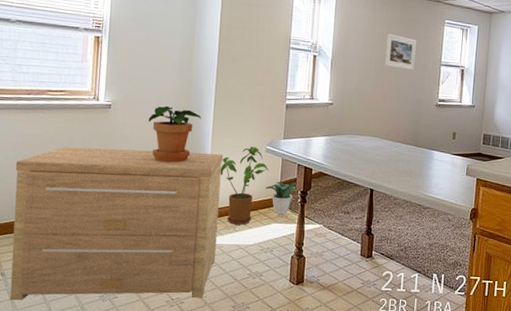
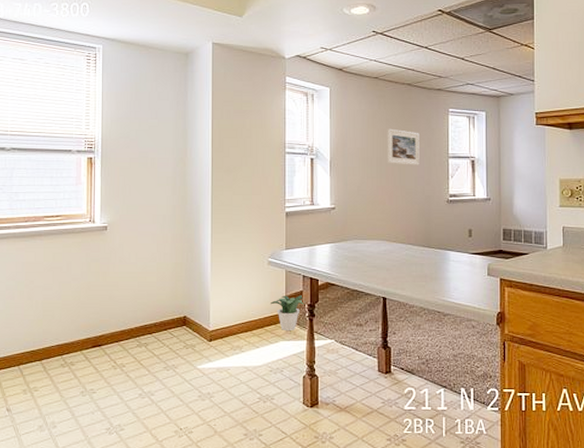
side table: present [10,146,224,301] -> none [16,270,224,437]
potted plant: present [148,105,202,163] -> none [145,223,199,283]
house plant: present [220,147,268,225] -> none [222,260,272,345]

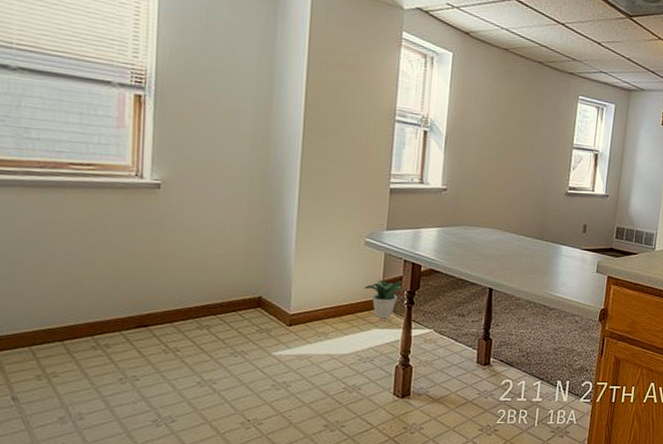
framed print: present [387,128,420,165] -> none [508,108,546,153]

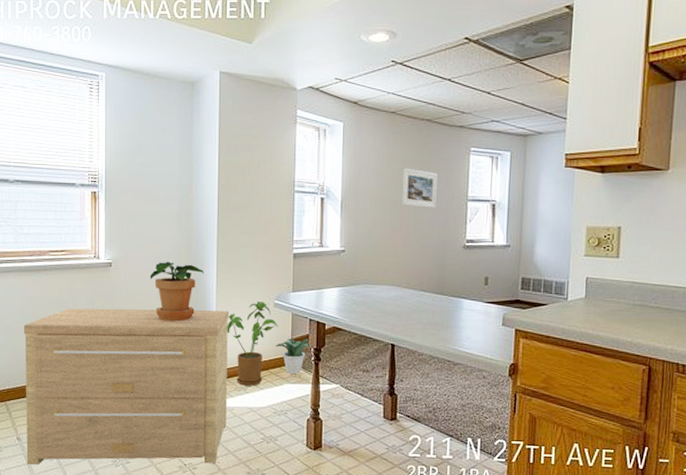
side table: none [26,236,312,431] -> present [23,308,229,465]
potted plant: none [212,186,283,258] -> present [150,261,205,322]
house plant: none [307,239,368,331] -> present [227,302,278,386]
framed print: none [508,108,546,153] -> present [401,168,437,208]

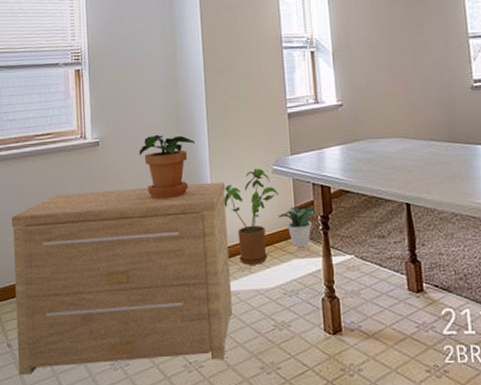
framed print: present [401,168,437,208] -> none [394,10,435,51]

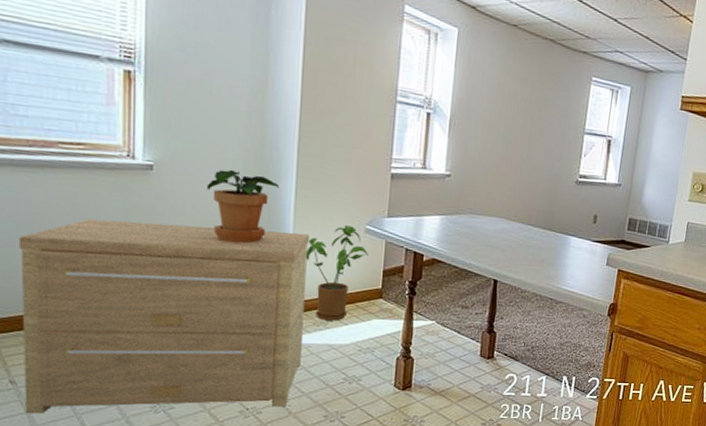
potted plant: present [279,206,318,247] -> none [365,269,406,308]

